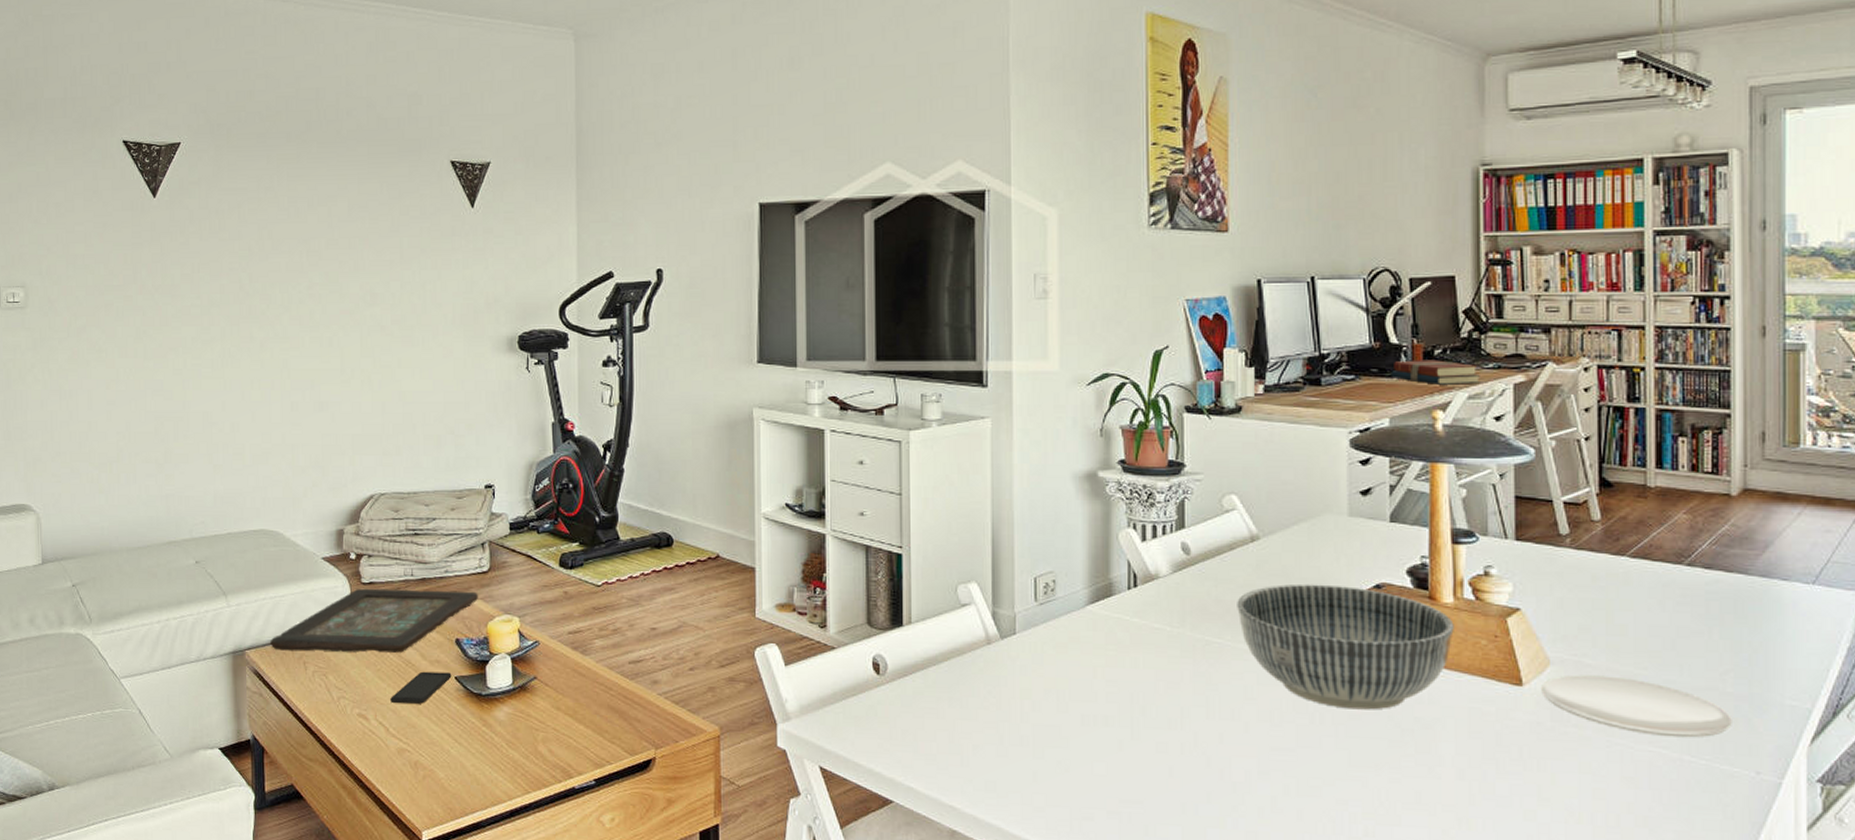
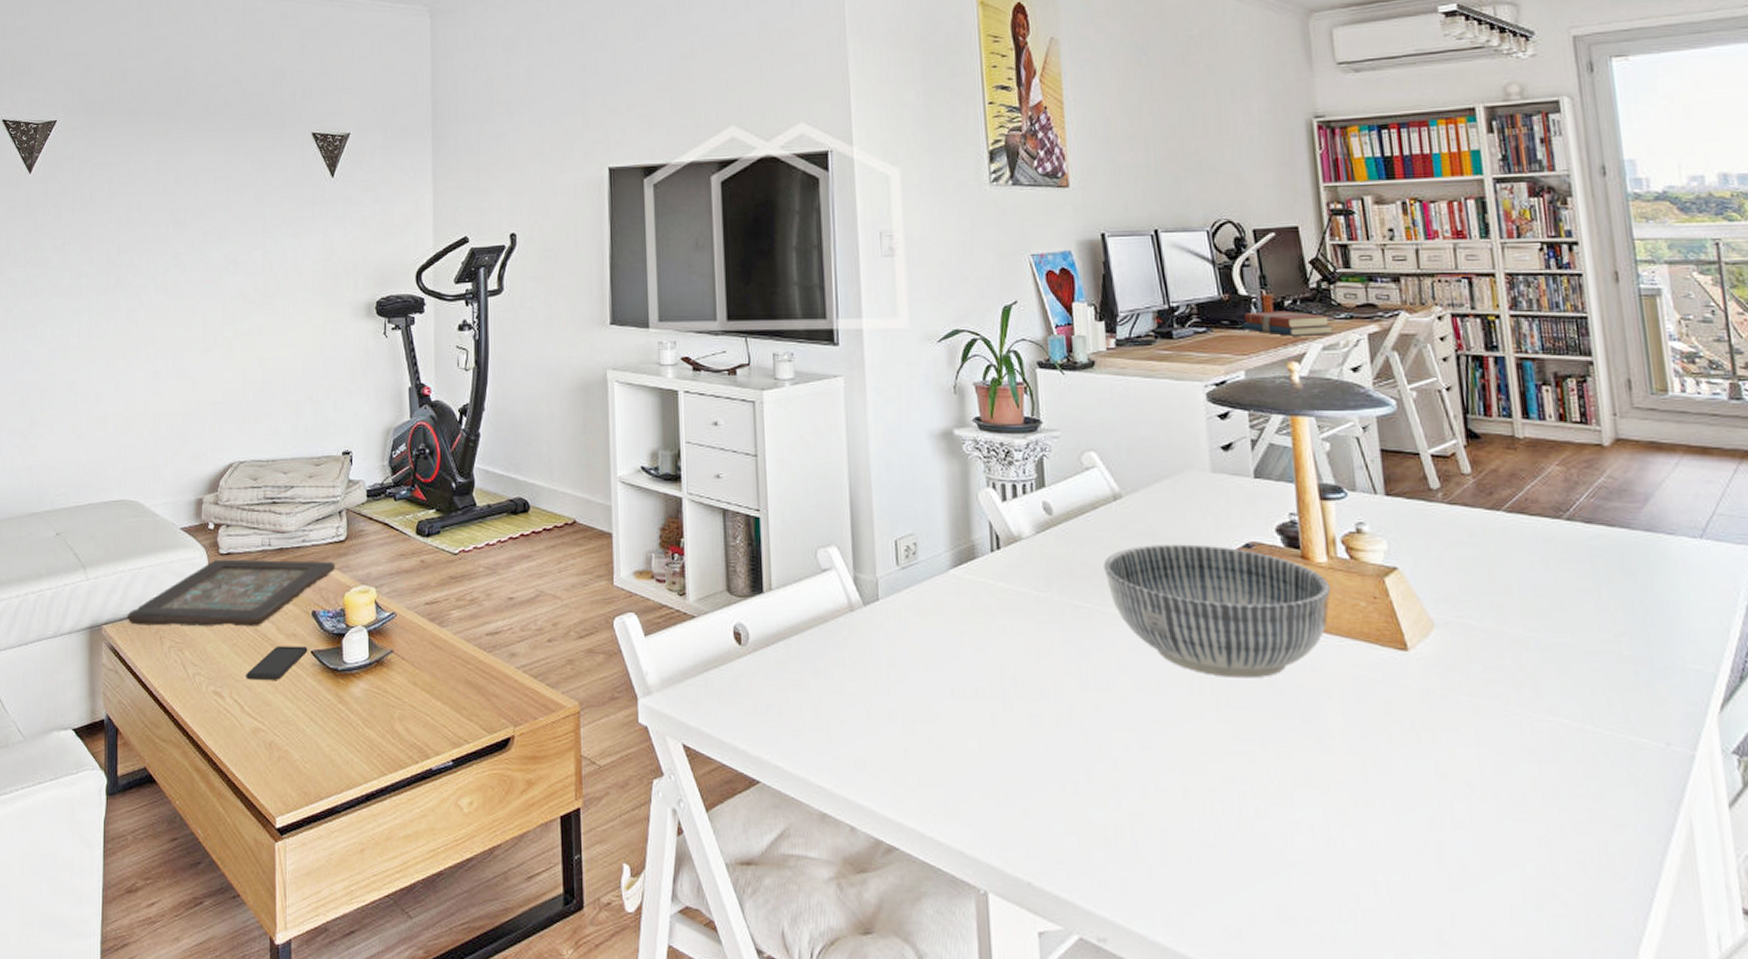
plate: present [1541,674,1734,738] -> none [1428,638,1636,706]

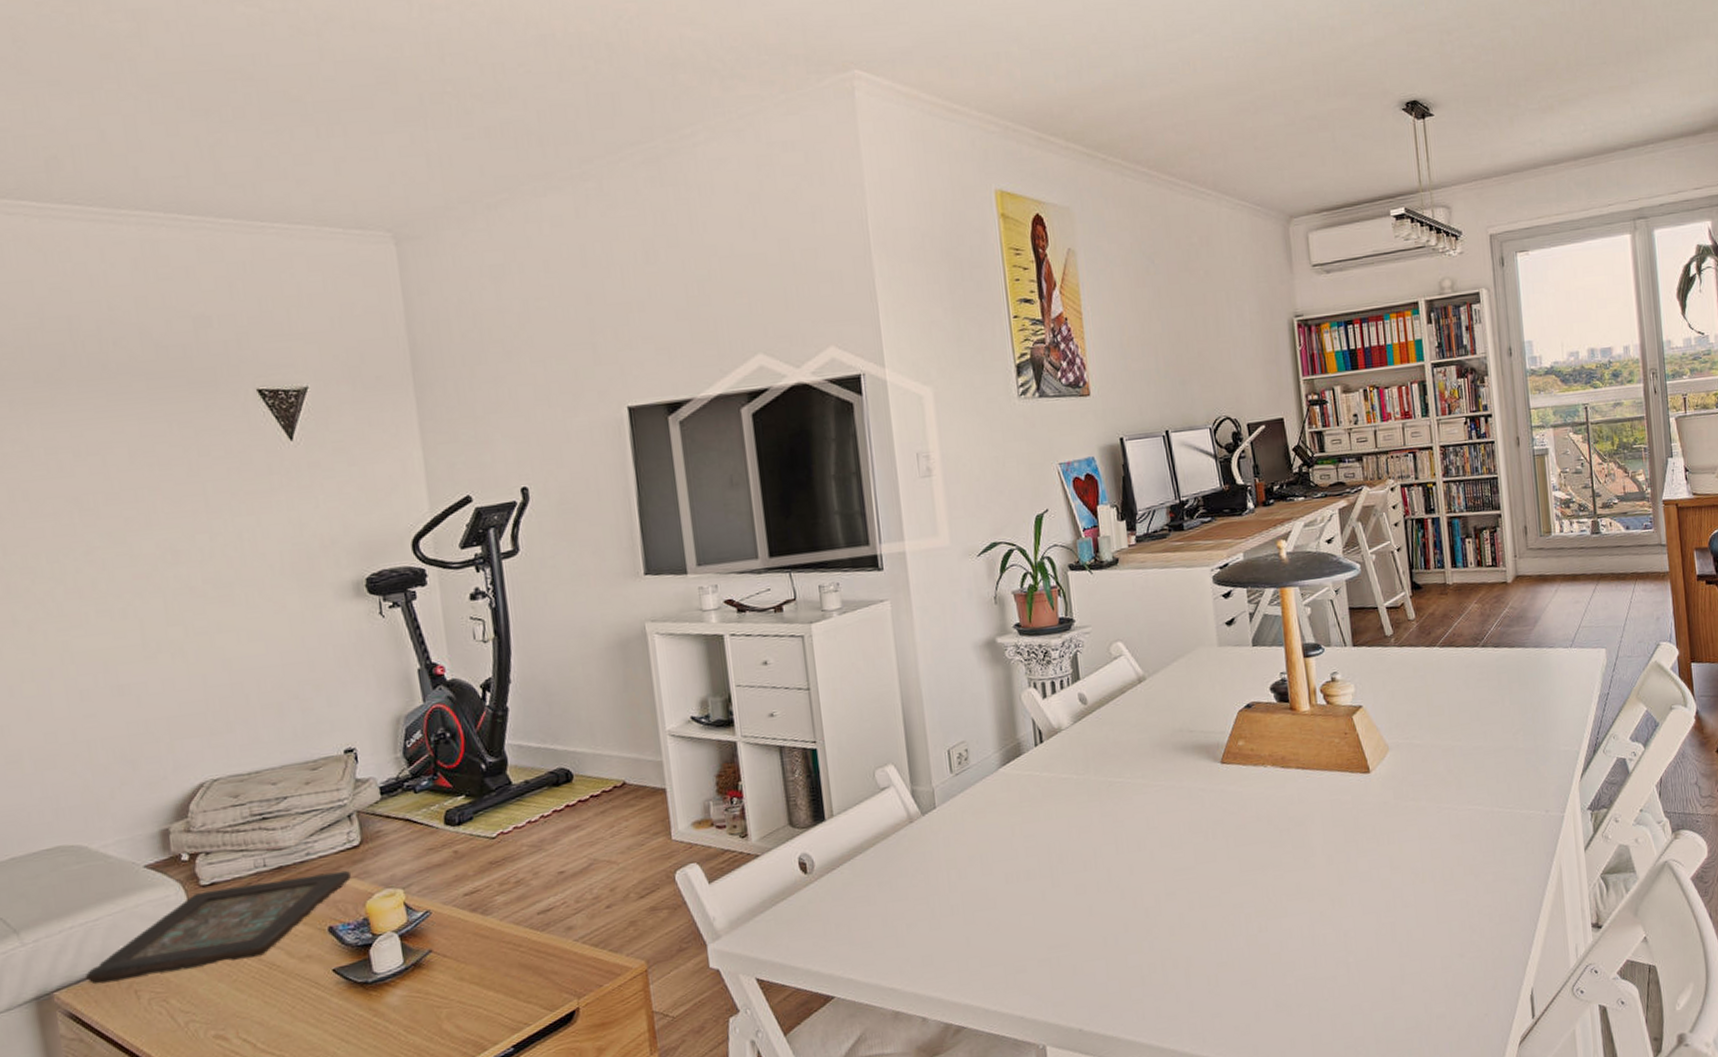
mobile phone: present [246,645,308,680] -> none [254,966,329,1015]
bowl: present [1103,544,1331,679] -> none [1132,709,1313,822]
books: present [1242,311,1333,336] -> none [1240,495,1312,518]

